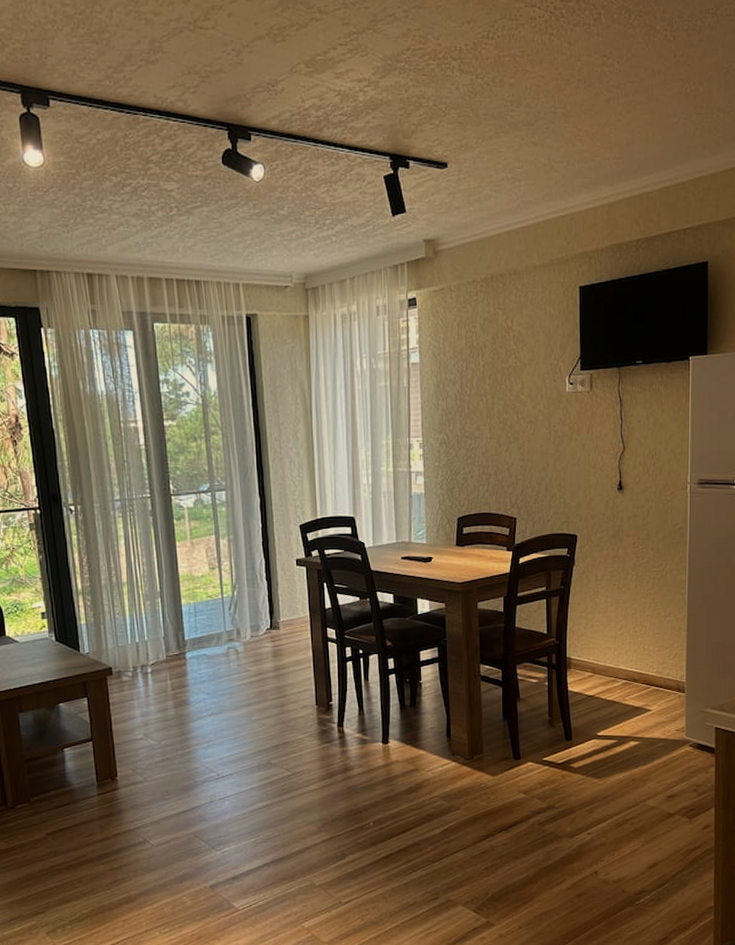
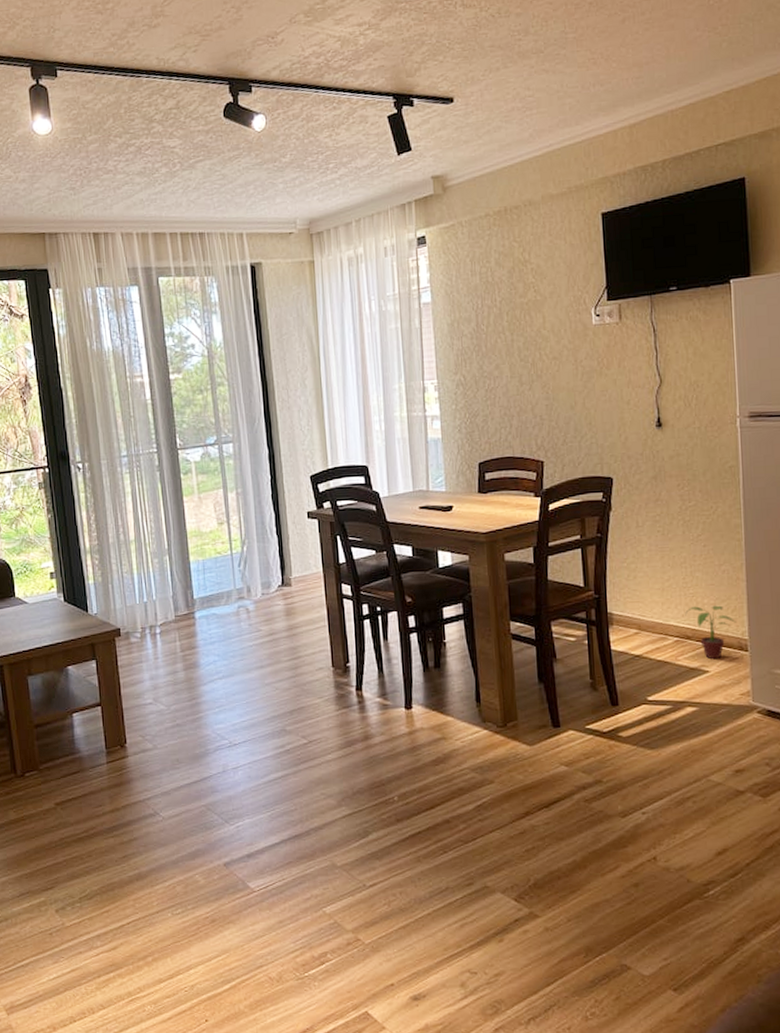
potted plant: none [633,652,676,700] -> present [685,605,736,660]

